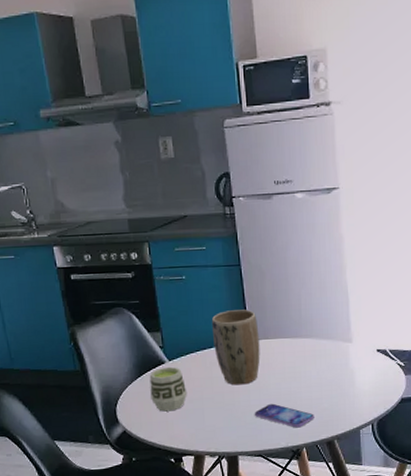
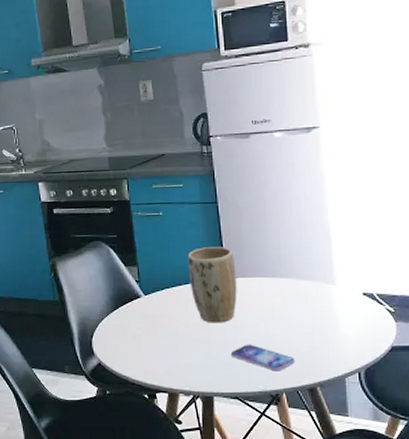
cup: present [149,366,188,412] -> none [125,301,163,346]

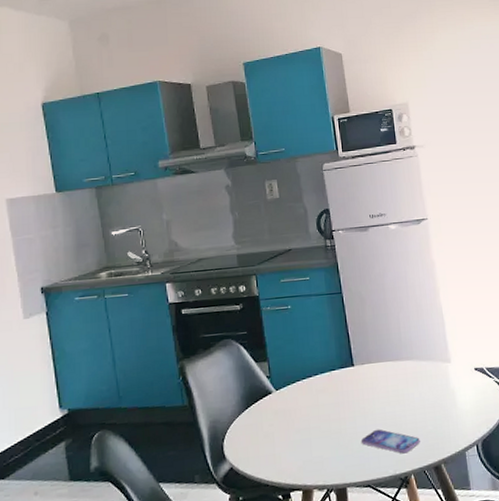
plant pot: present [187,247,237,323] -> none [316,335,365,412]

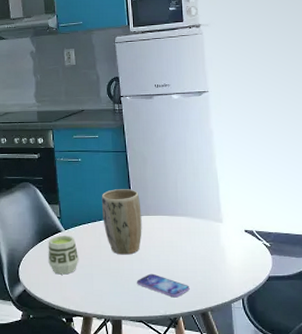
cup: none [257,396,295,444] -> present [48,235,79,275]
plant pot: none [316,335,365,412] -> present [101,189,142,255]

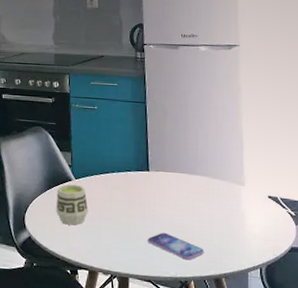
plant pot: present [101,189,142,255] -> none [116,141,158,211]

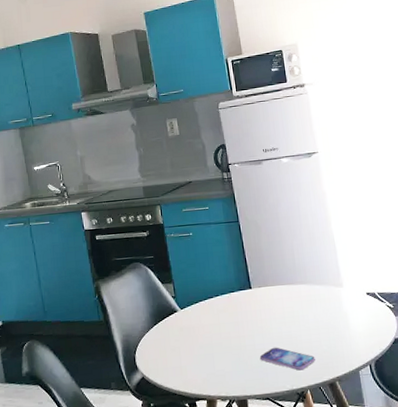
cup: present [56,184,89,226] -> none [164,314,198,358]

